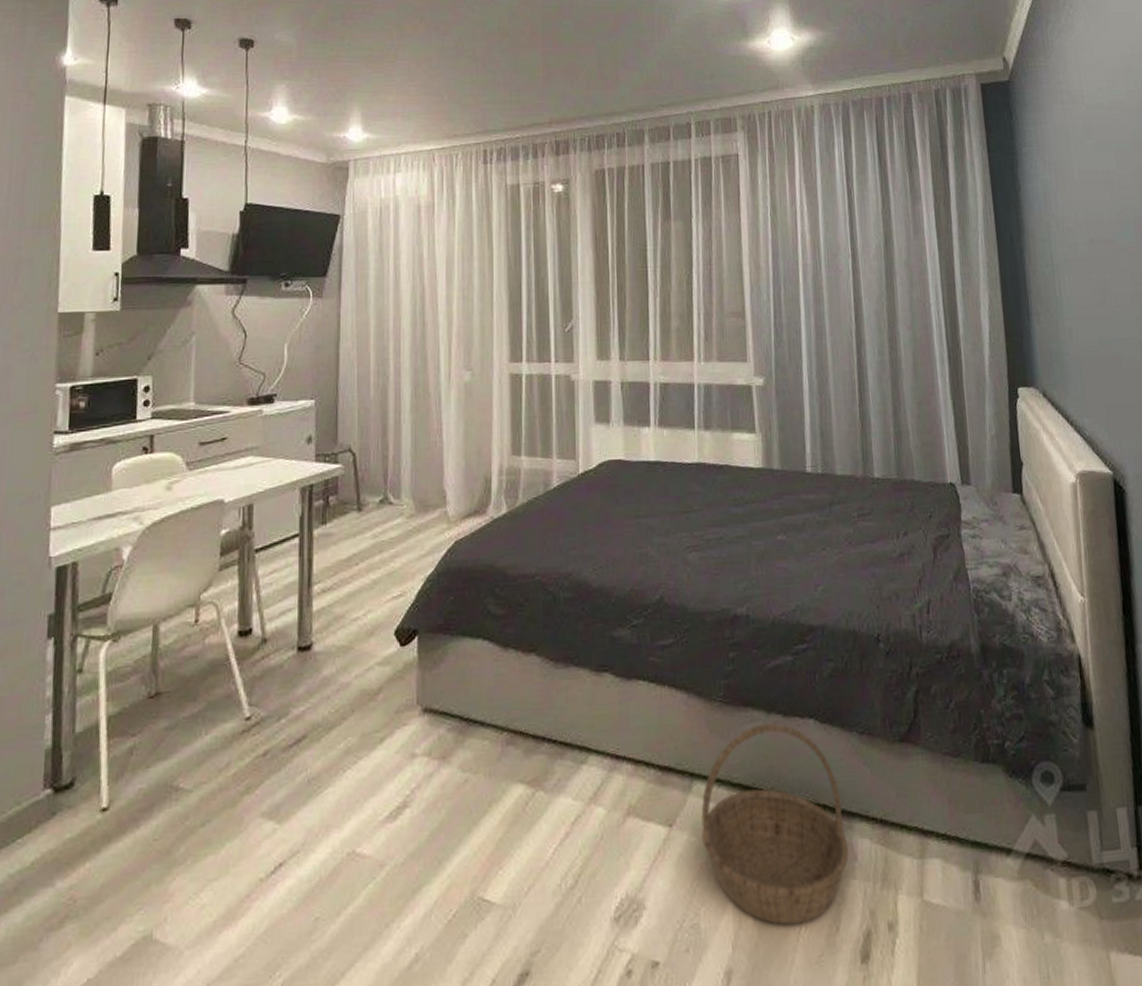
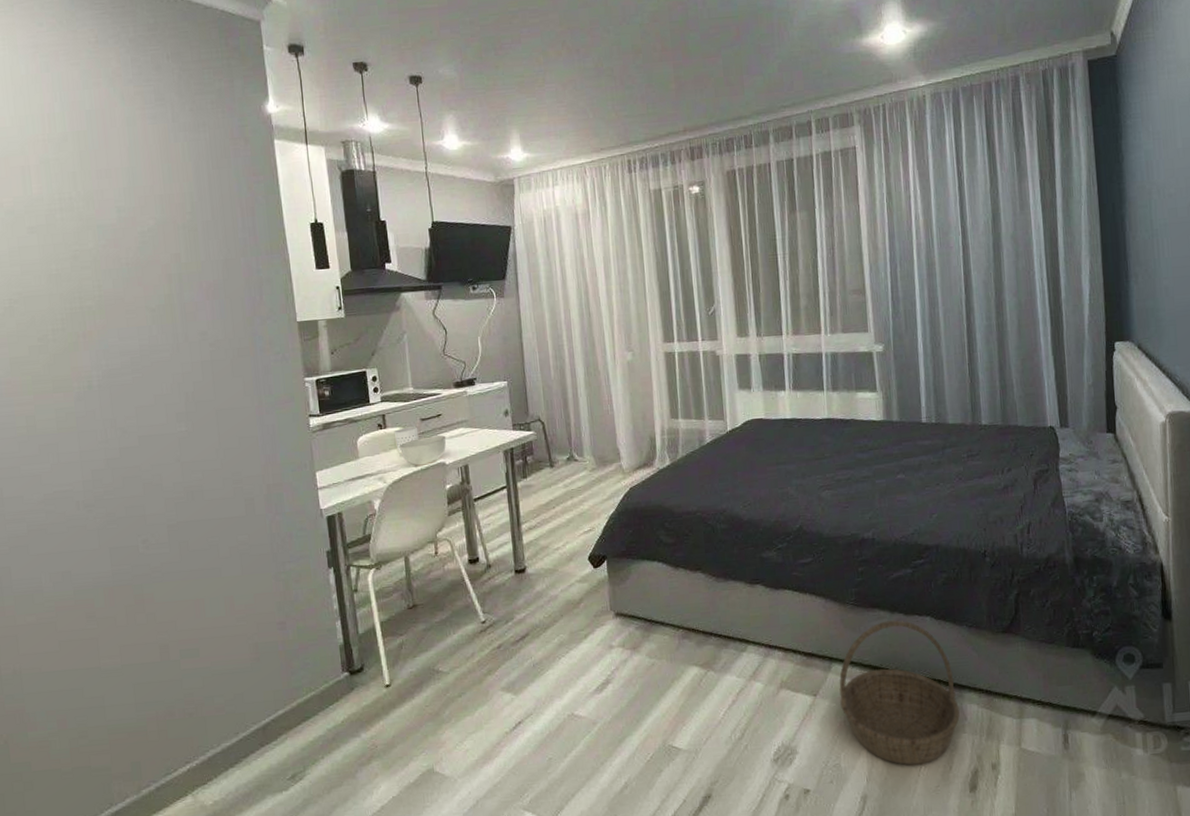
mug: none [162,452,195,487] -> present [393,426,419,454]
bowl: none [167,465,229,505] -> present [400,435,447,467]

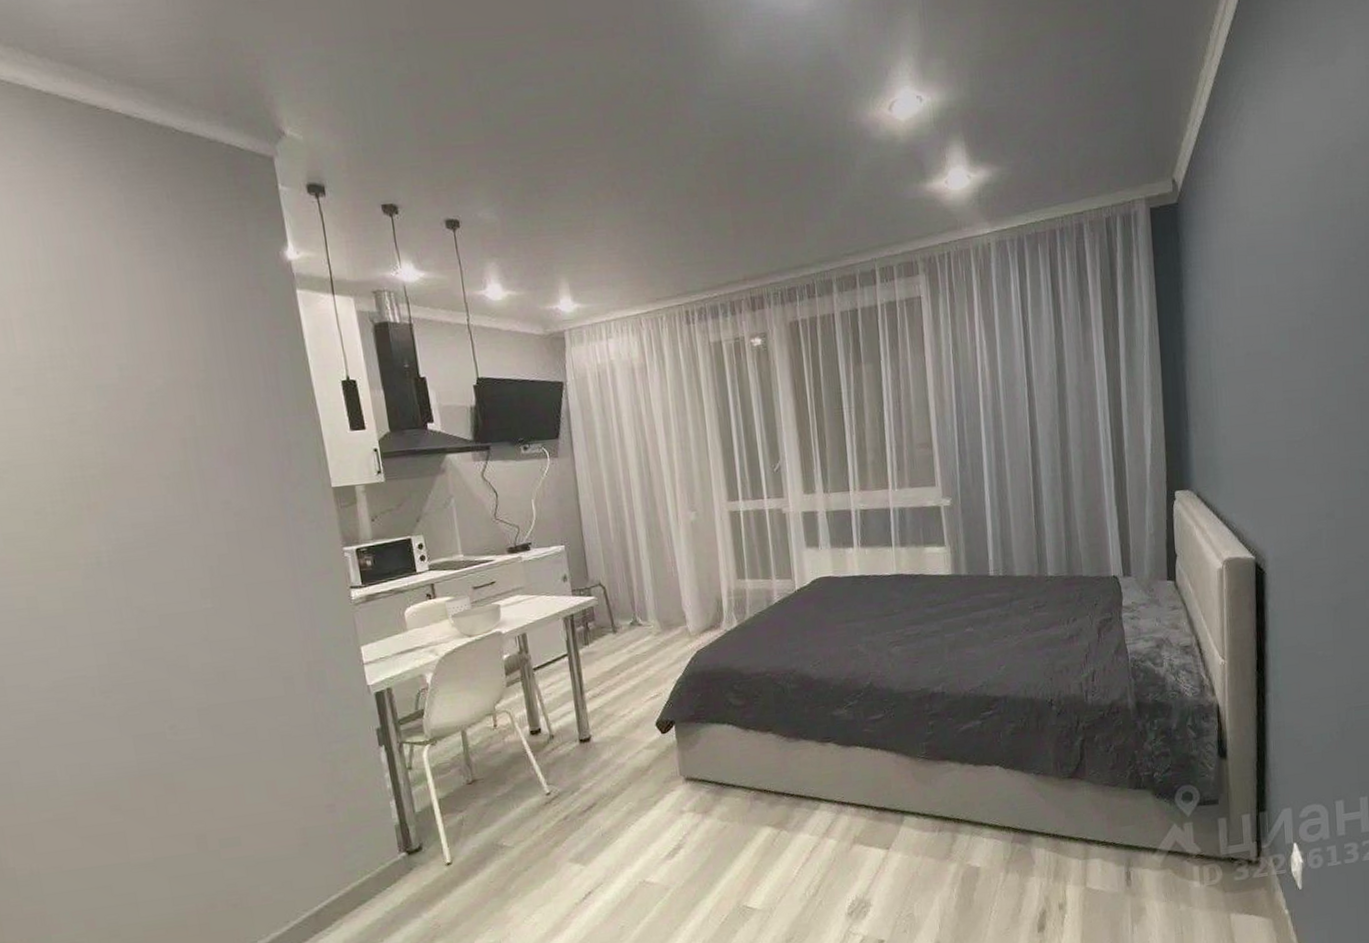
basket: present [839,620,960,765] -> none [911,771,1028,911]

